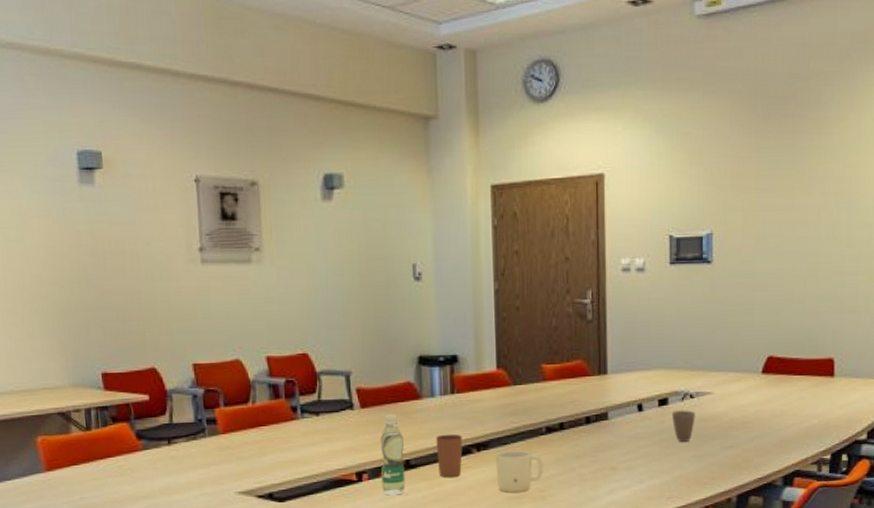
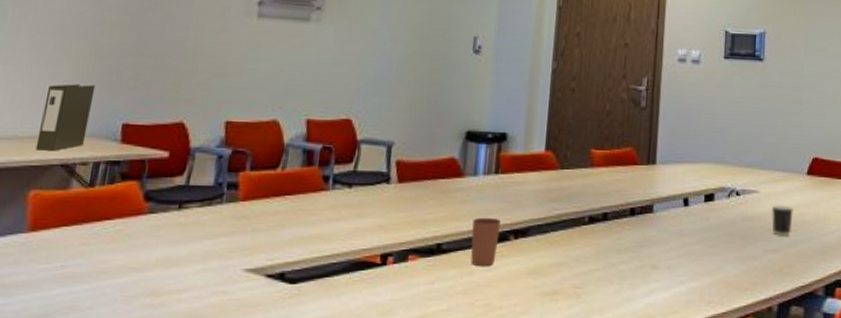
binder: none [29,340,73,402] -> present [35,84,96,151]
bottle: present [380,414,406,496] -> none [407,191,438,283]
mug: present [495,450,543,492] -> none [531,240,582,287]
cup: present [672,410,695,442] -> none [717,207,741,242]
mug: none [727,404,749,432] -> present [772,205,793,235]

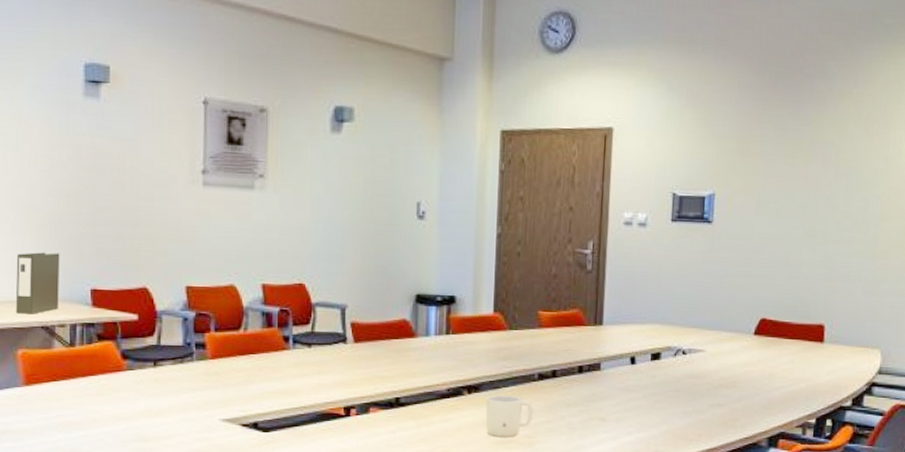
cup: present [470,217,501,266] -> none [427,374,454,418]
mug: none [531,240,582,287] -> present [485,395,533,437]
mug: present [772,205,793,235] -> none [717,363,739,391]

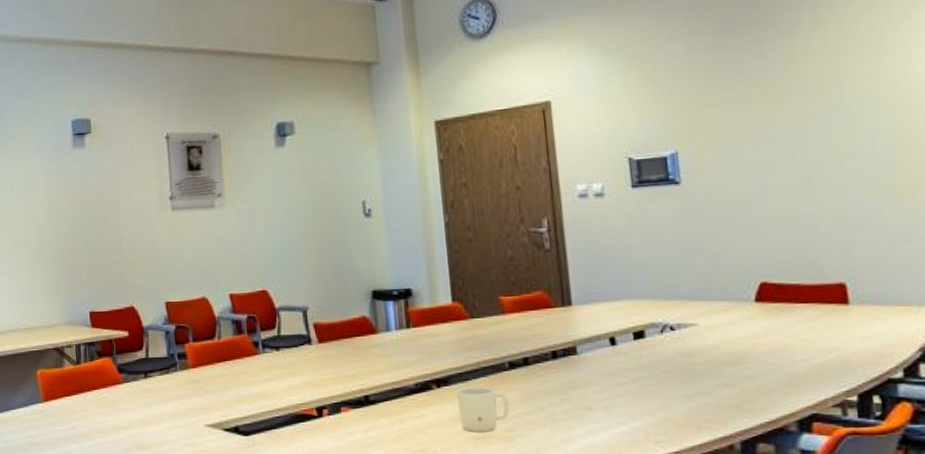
binder: present [15,252,60,314] -> none [32,283,66,339]

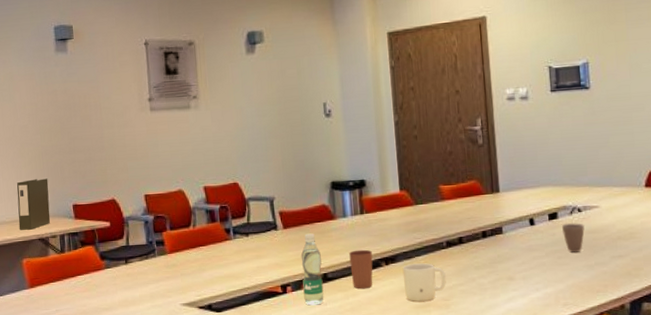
binder: none [32,283,66,339] -> present [17,178,51,230]
bottle: none [338,349,366,432] -> present [300,233,324,306]
cup: none [394,369,423,414] -> present [349,249,373,289]
cup: none [651,343,680,379] -> present [562,223,585,253]

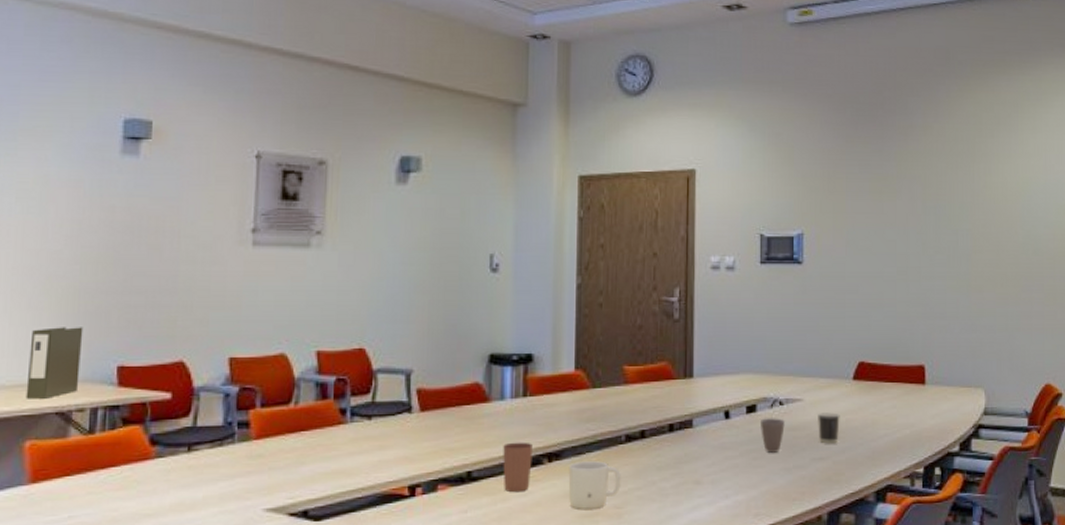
bottle: present [300,233,324,306] -> none [438,419,466,513]
mug: none [614,216,636,243] -> present [818,412,840,443]

